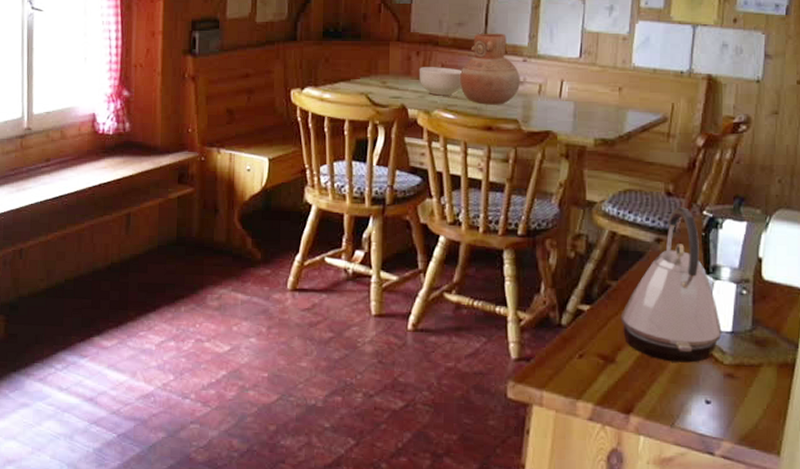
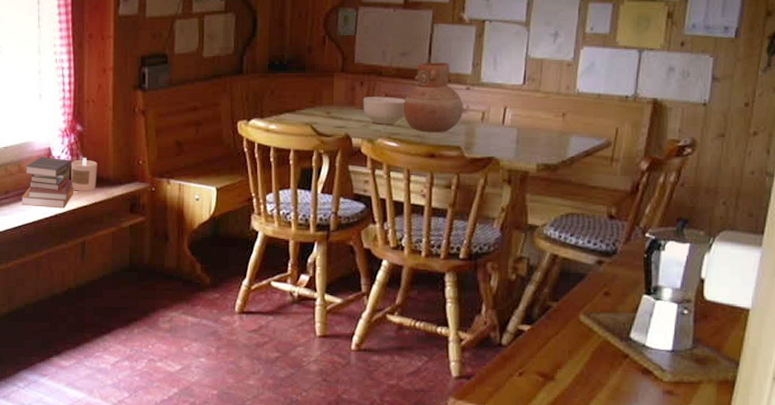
books: none [64,123,120,178] -> present [22,157,74,209]
candle: none [116,124,145,161] -> present [71,157,98,192]
kettle: present [621,207,722,363] -> none [561,230,662,380]

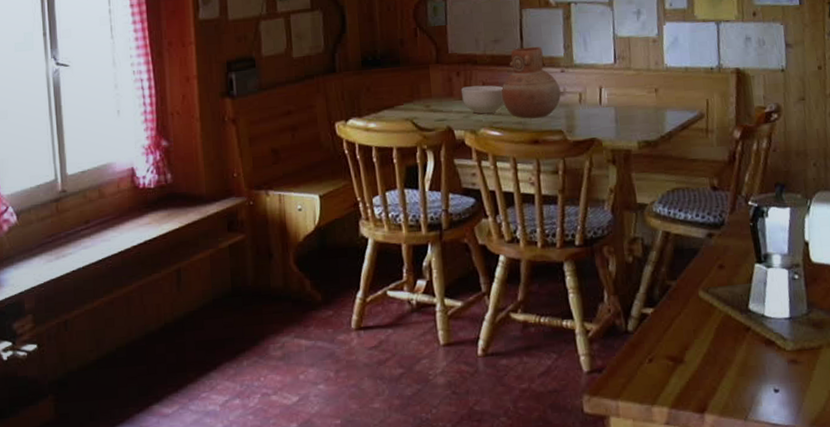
books: present [22,157,74,209] -> none [105,178,164,235]
candle: present [71,157,98,192] -> none [159,175,189,214]

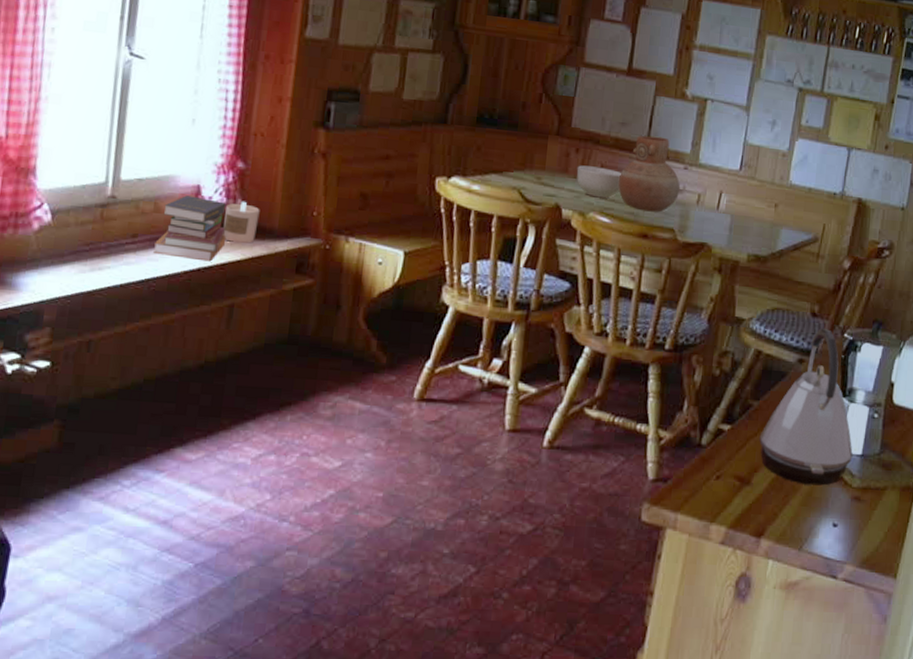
books: none [105,178,164,235] -> present [154,195,227,262]
candle: none [159,175,189,214] -> present [223,201,260,244]
kettle: none [683,200,781,355] -> present [759,328,853,486]

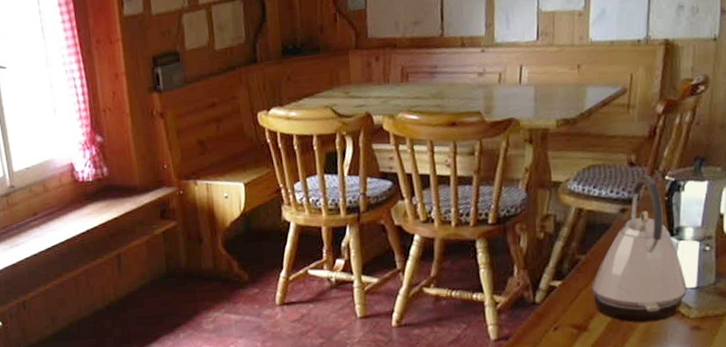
books: present [154,195,227,262] -> none [50,172,103,226]
candle: present [223,201,260,244] -> none [96,168,124,205]
bowl: present [576,165,622,199] -> none [379,68,423,99]
vase: present [618,135,681,213] -> none [420,26,481,102]

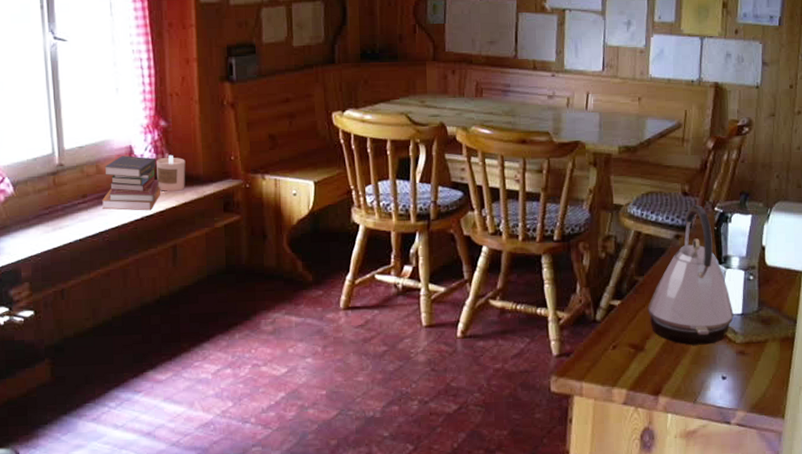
books: none [50,172,103,226] -> present [102,156,161,211]
candle: none [96,168,124,205] -> present [156,154,186,192]

